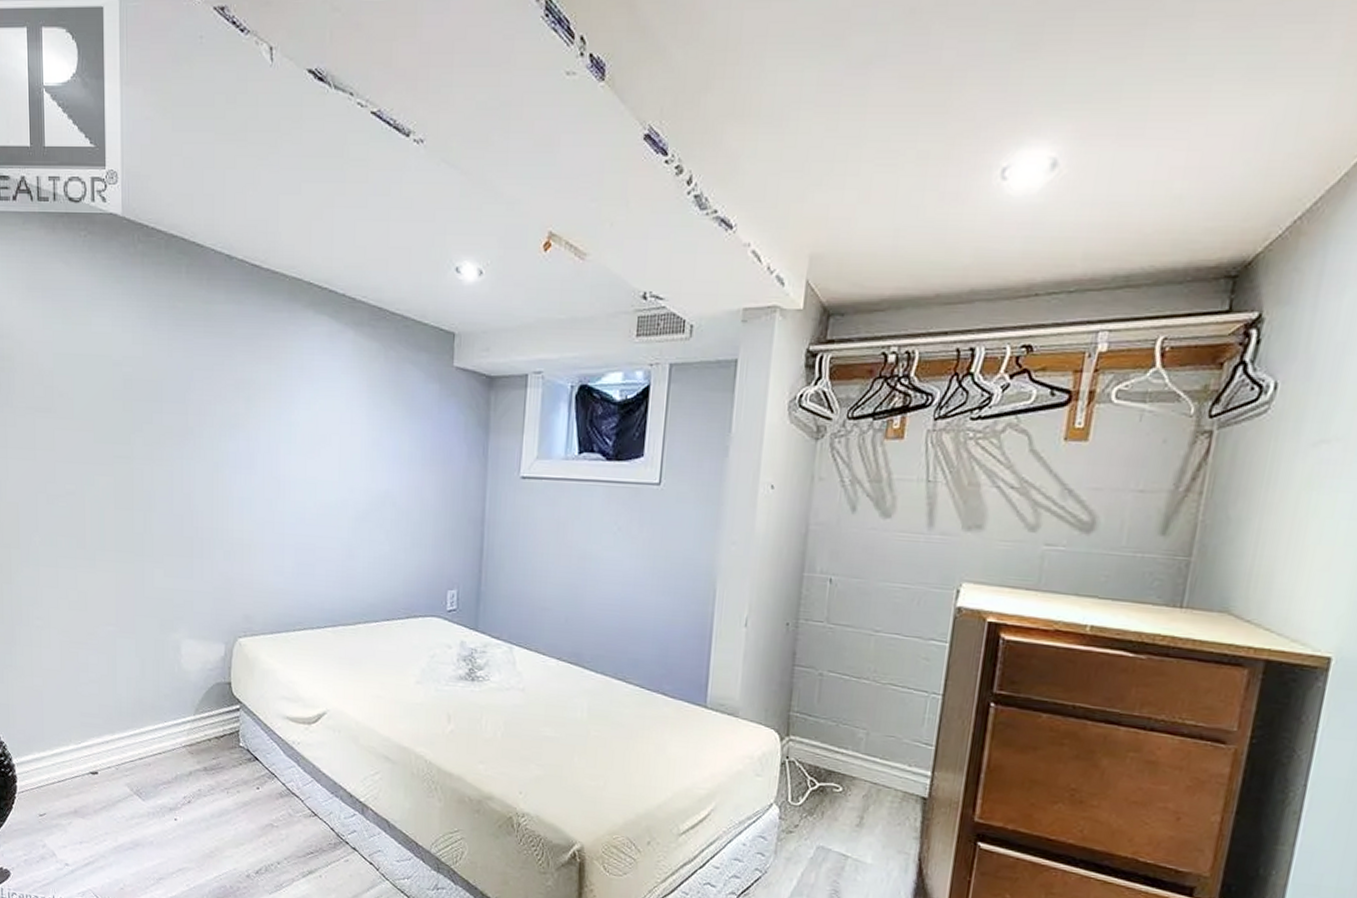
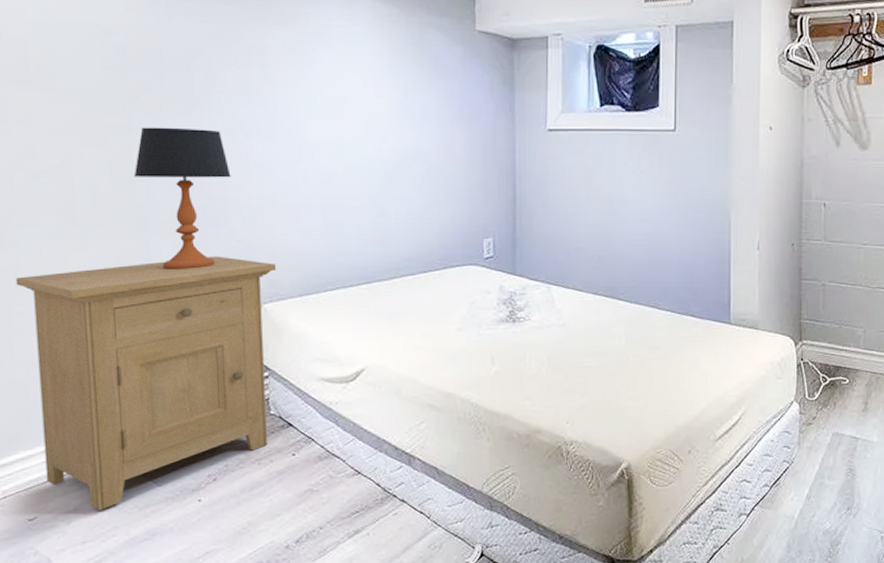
nightstand: none [37,586,252,815] -> present [15,256,277,510]
table lamp: none [134,457,216,598] -> present [133,127,231,269]

